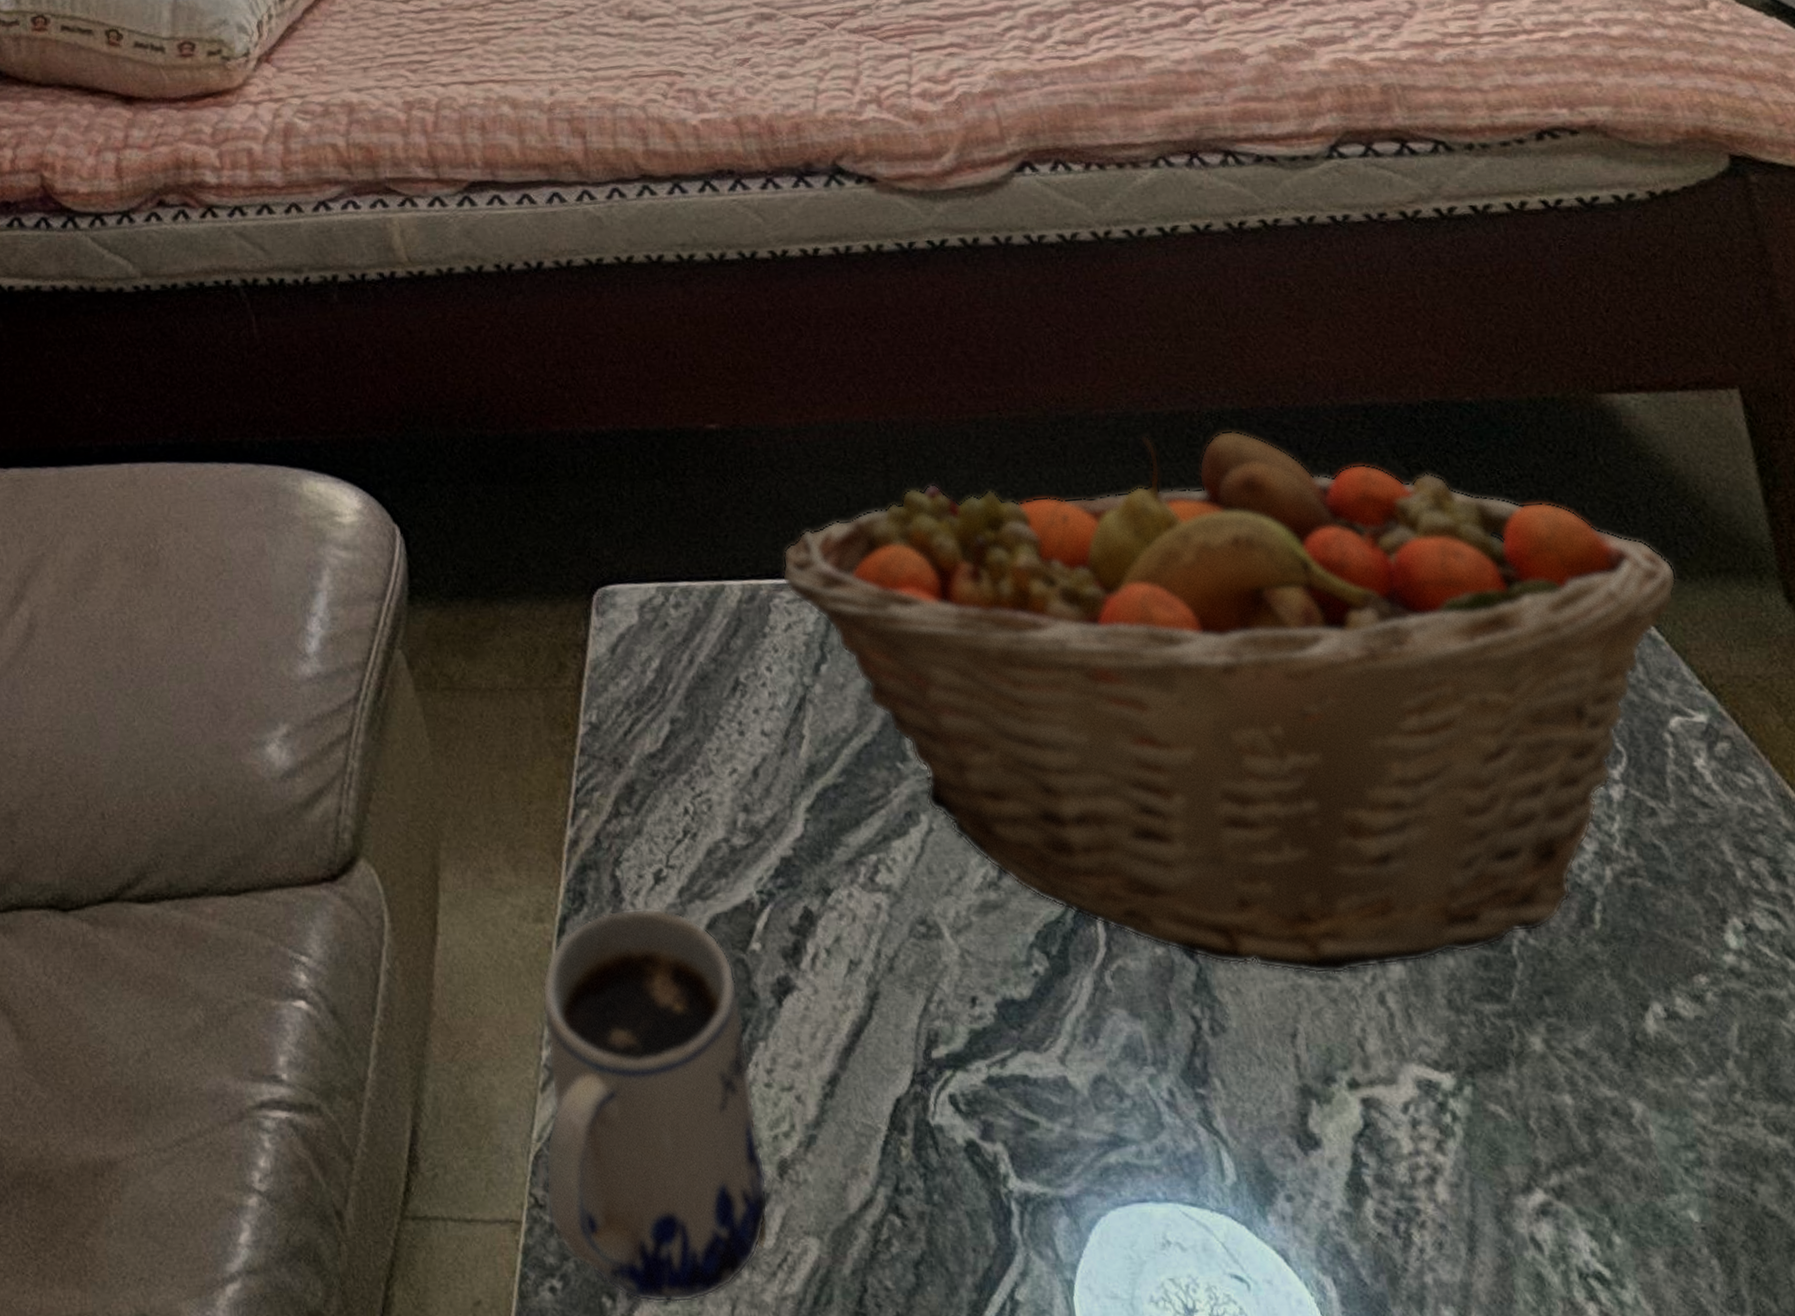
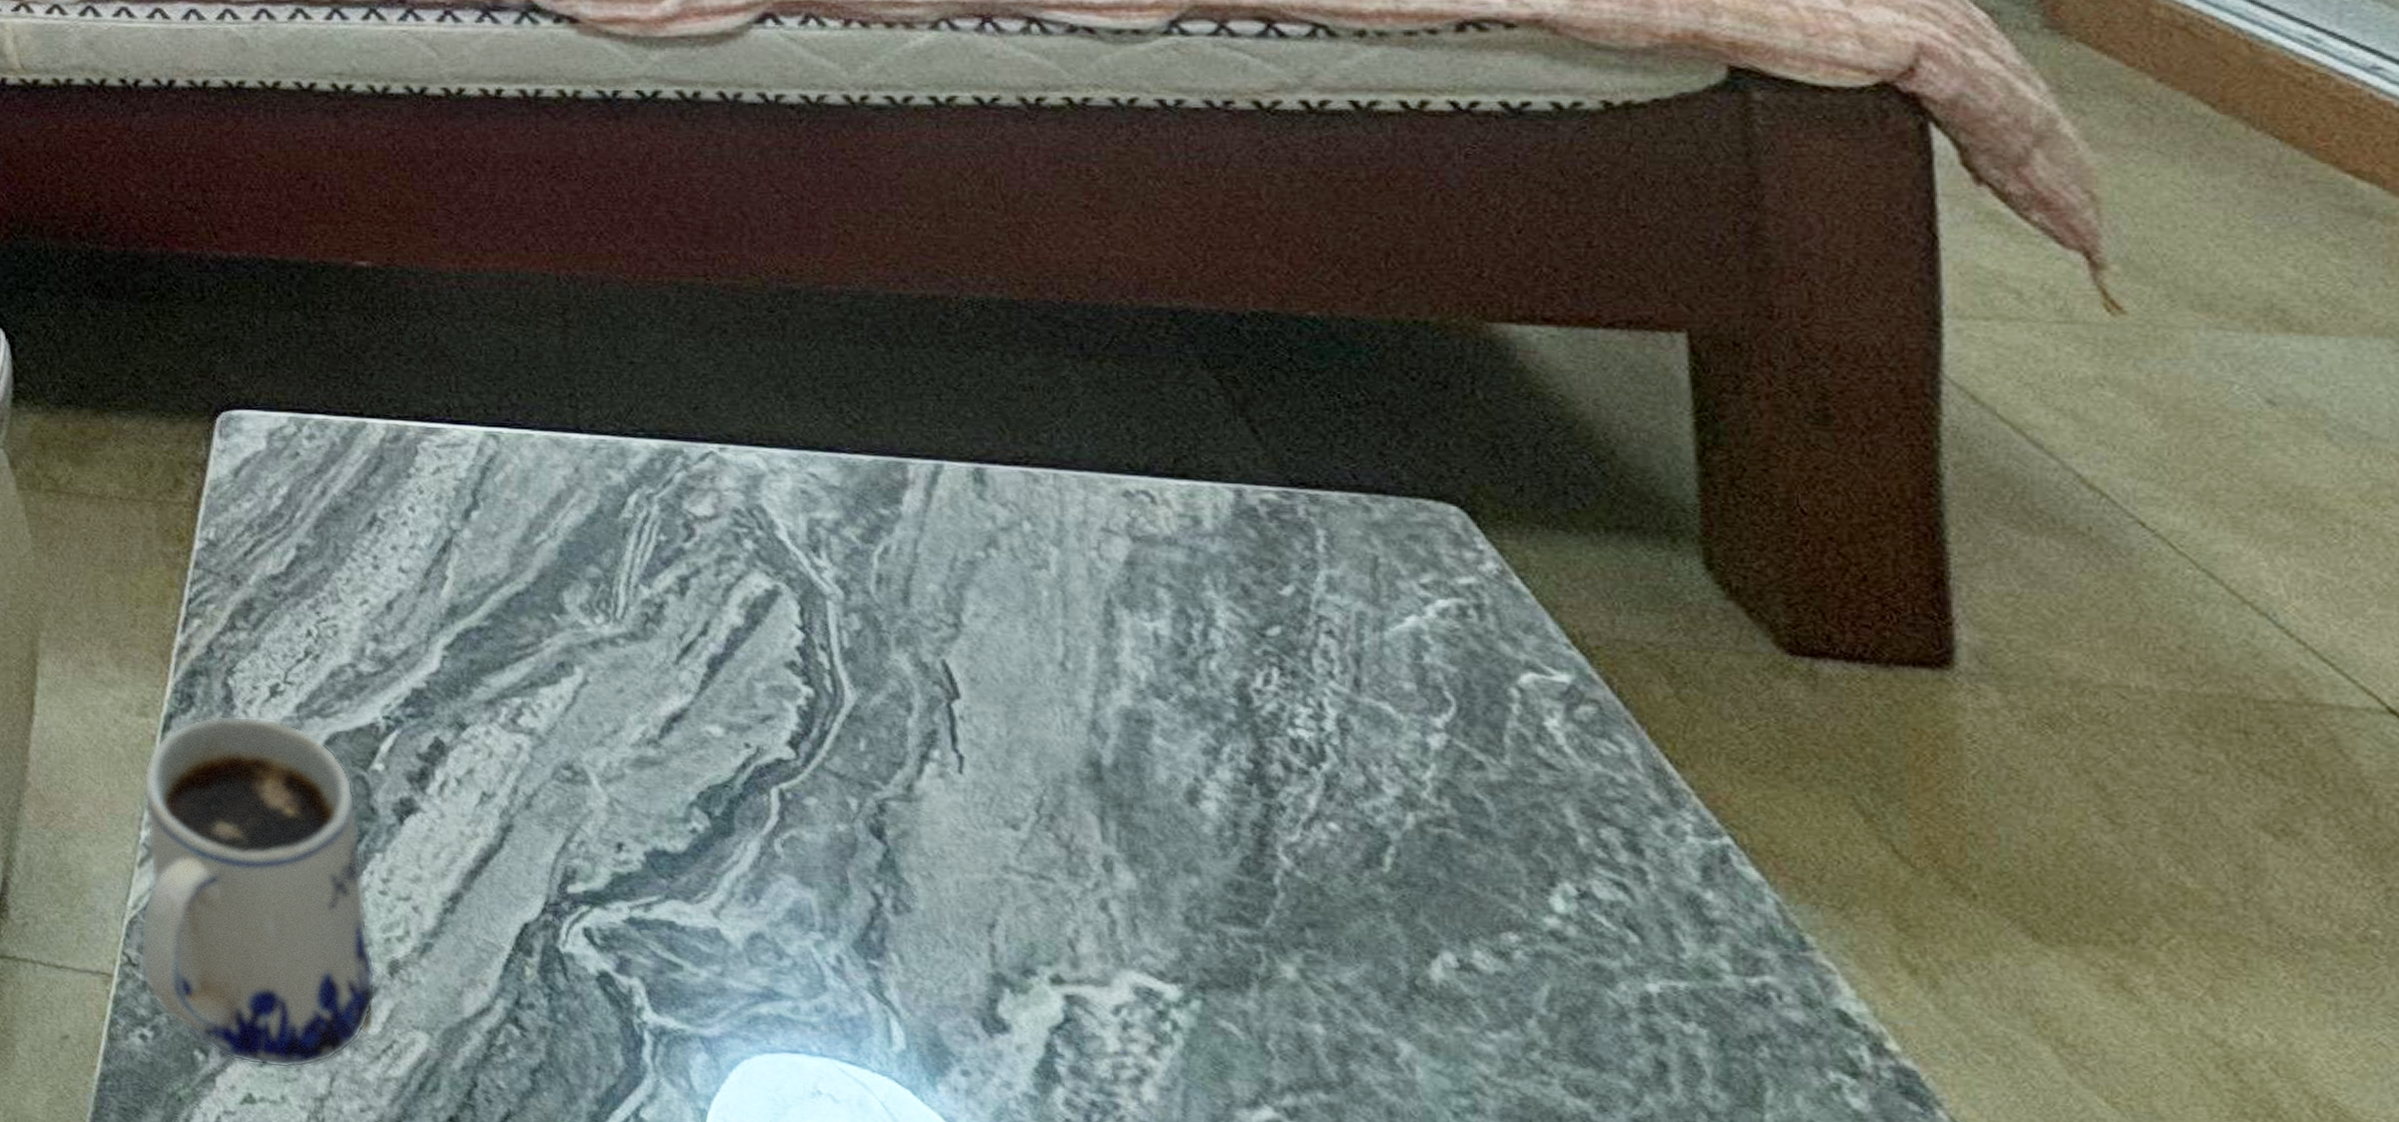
fruit basket: present [782,430,1677,975] -> none [433,317,1559,876]

